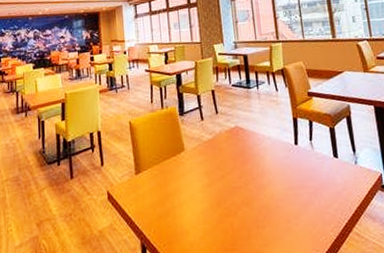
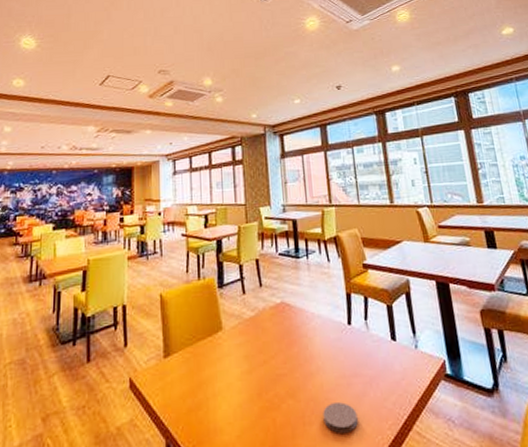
coaster: none [274,209,305,234] -> present [323,402,358,433]

